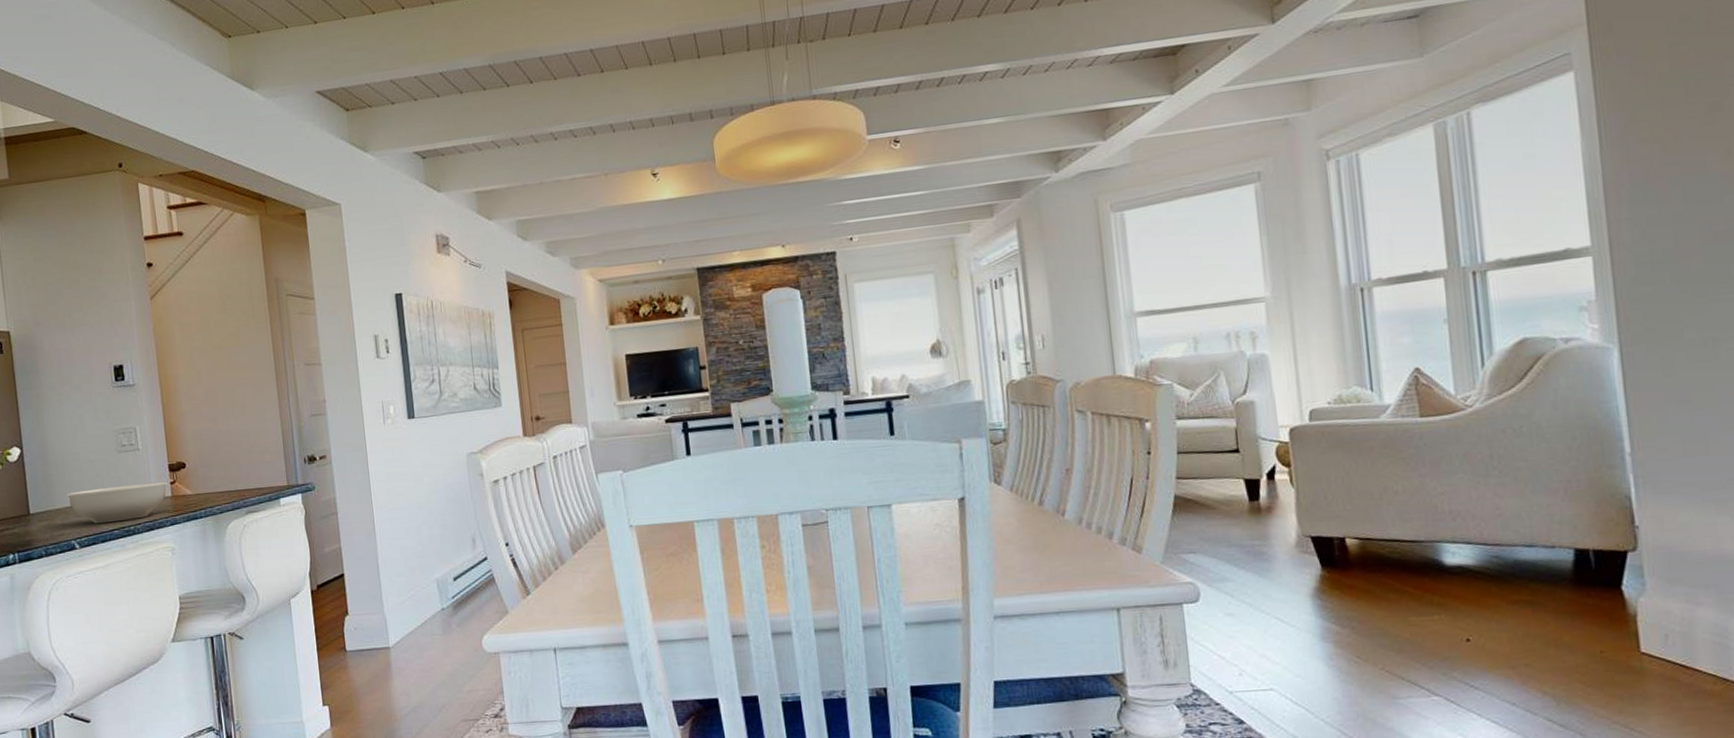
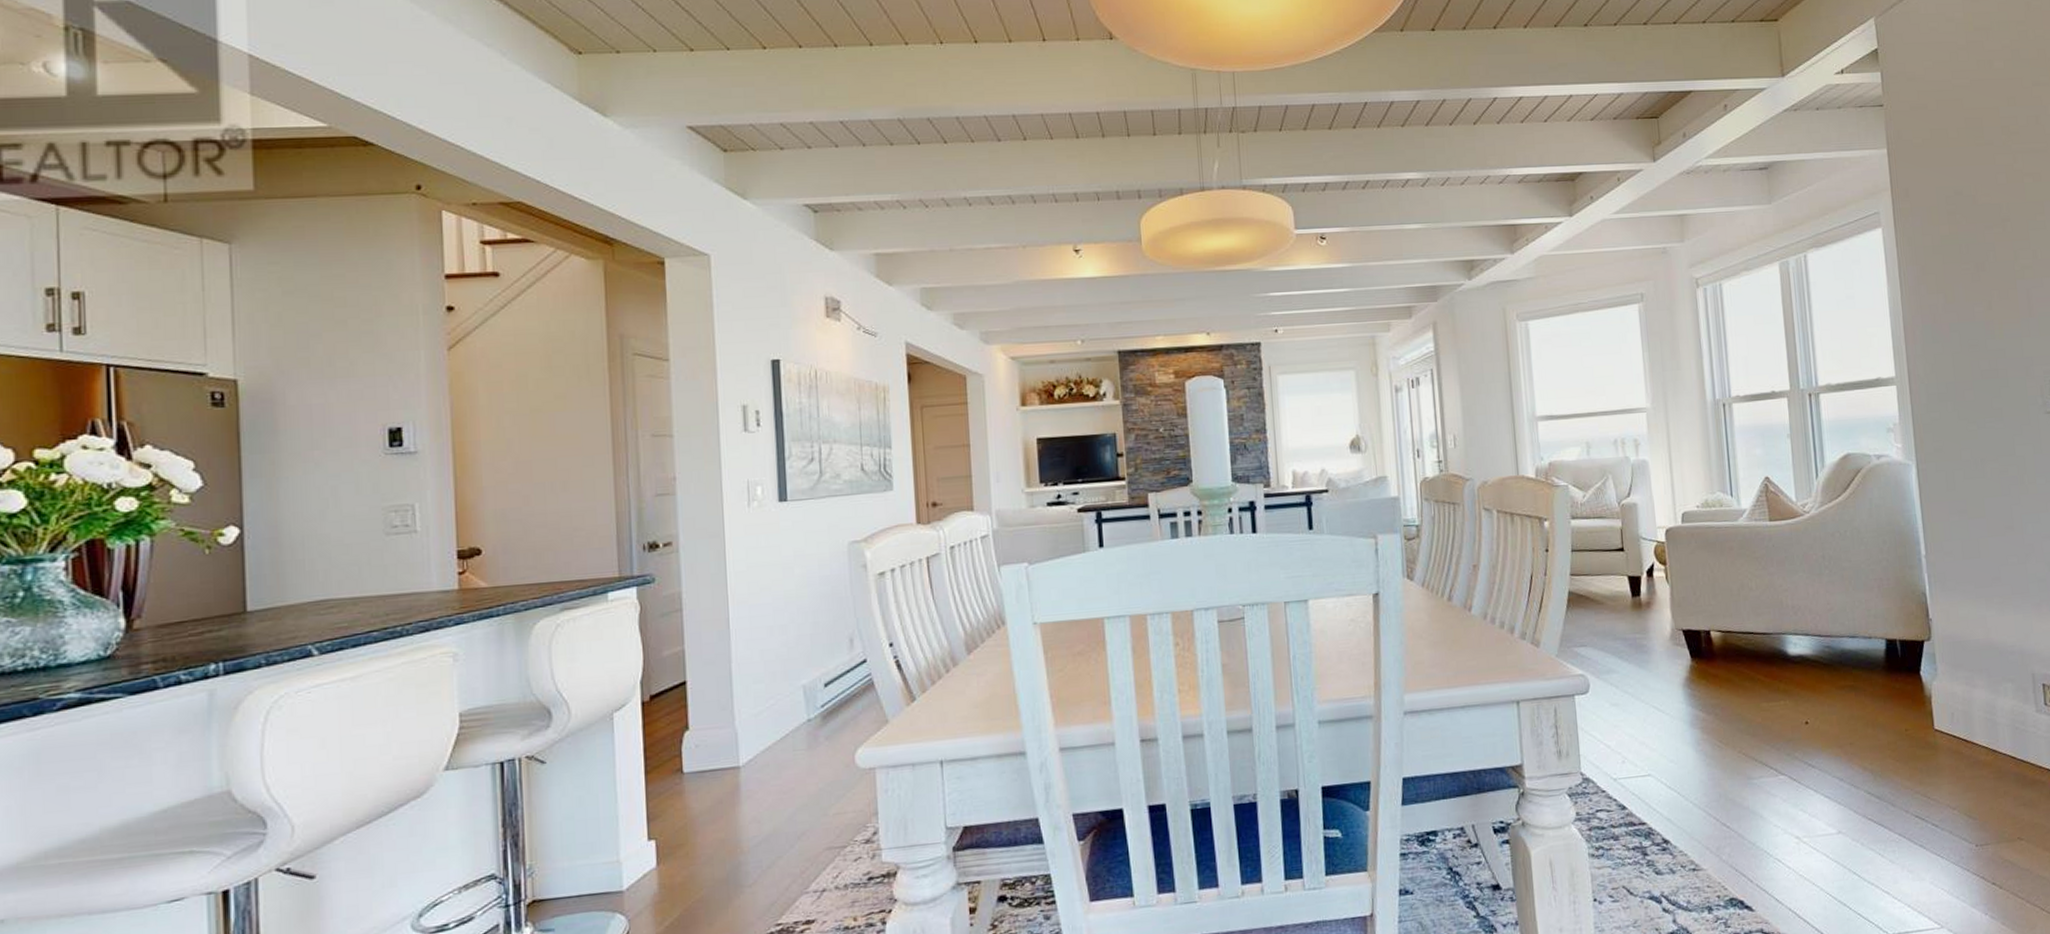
bowl: present [66,481,168,524] -> none [305,571,455,624]

